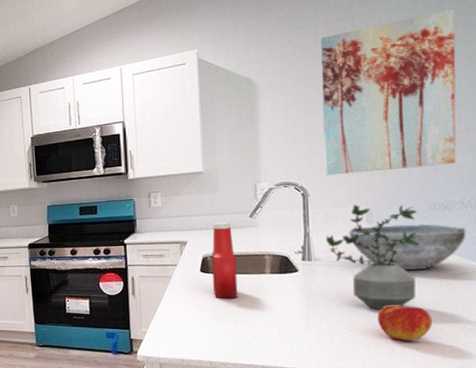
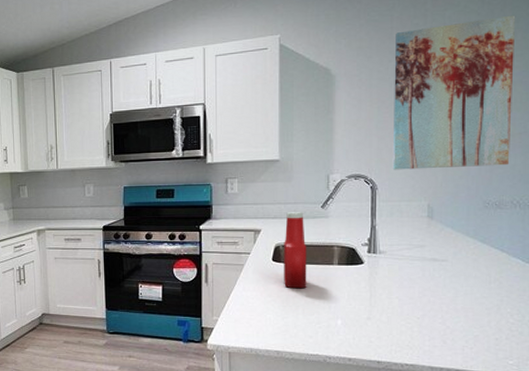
potted plant: present [326,204,422,309] -> none [391,199,475,302]
bowl: present [349,224,467,270] -> none [412,221,515,265]
apple: present [378,305,433,341] -> none [433,299,481,333]

